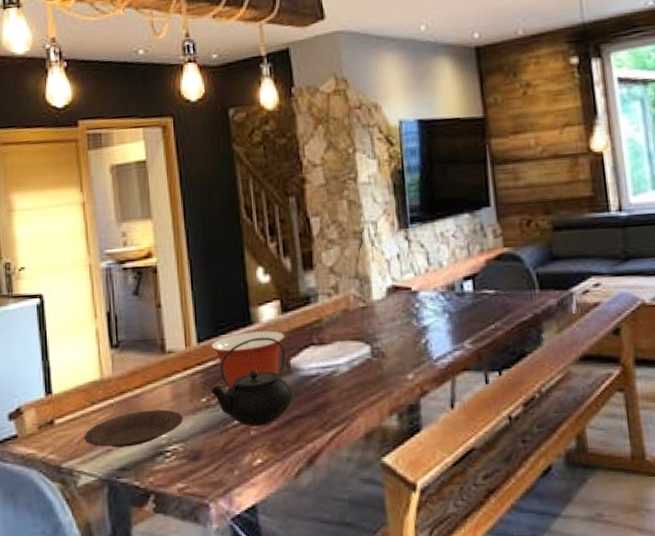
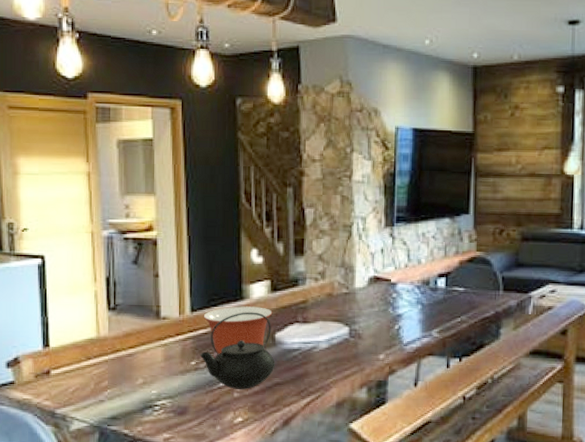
plate: present [84,409,183,448] -> none [78,368,173,399]

